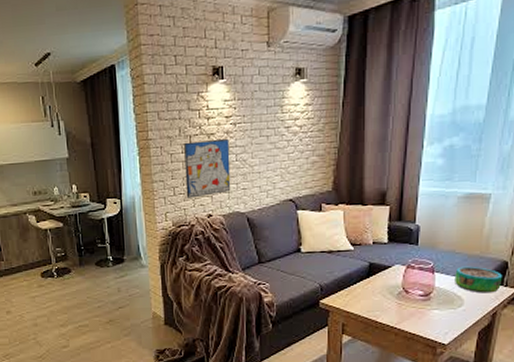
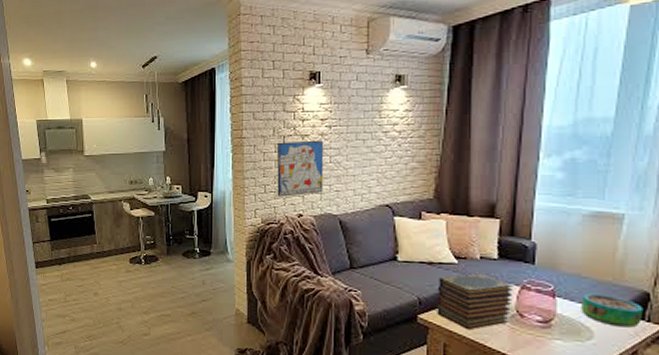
book stack: none [336,257,400,310] -> present [437,273,513,331]

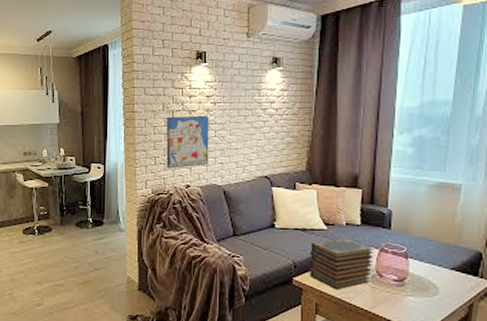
decorative bowl: present [581,293,644,328] -> none [429,254,478,283]

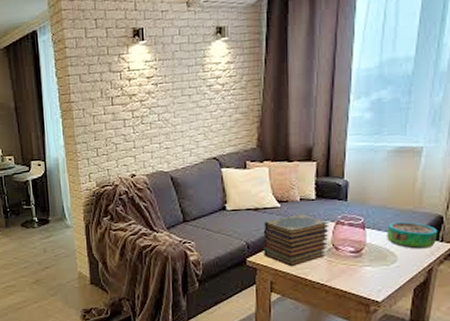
wall art: present [166,116,209,169] -> none [106,99,154,159]
decorative bowl: none [429,254,478,283] -> present [387,221,438,249]

